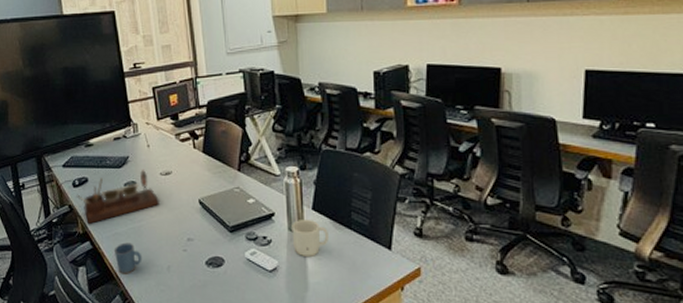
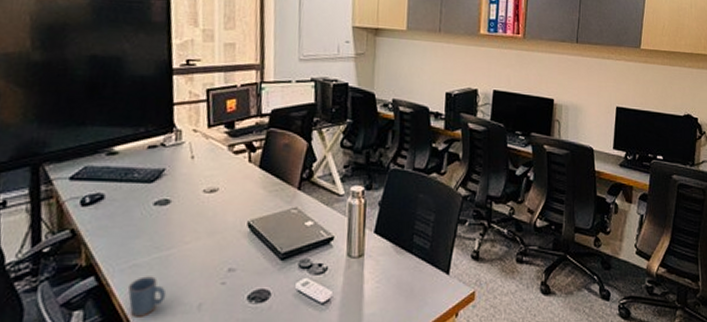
desk organizer: present [76,169,160,225] -> none [83,184,200,255]
mug: present [292,218,329,256] -> none [350,243,389,285]

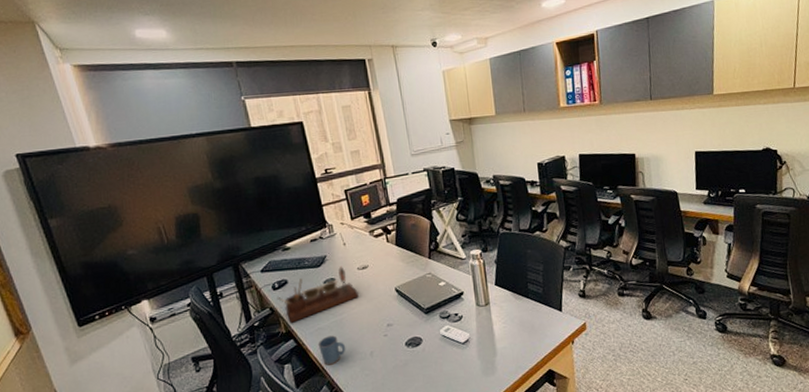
desk organizer: none [83,184,200,255] -> present [276,266,360,324]

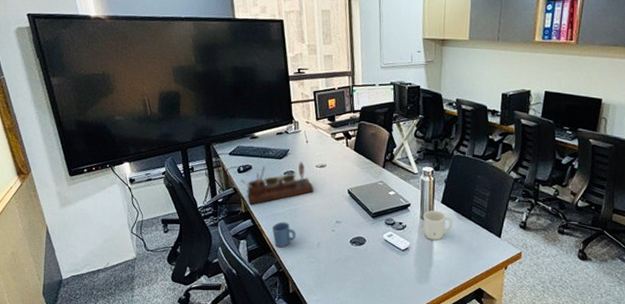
mug: none [479,293,511,327] -> present [423,210,453,240]

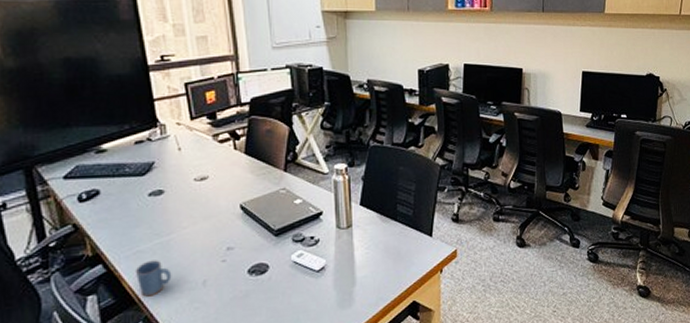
desk organizer: present [240,161,315,206] -> none [83,175,195,245]
mug: present [423,210,453,240] -> none [340,214,375,252]

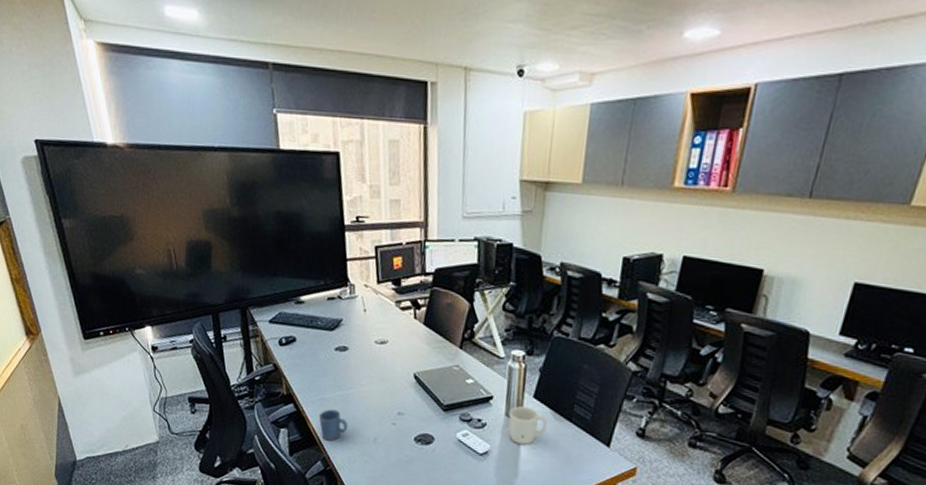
mug: none [340,214,375,252] -> present [508,405,547,445]

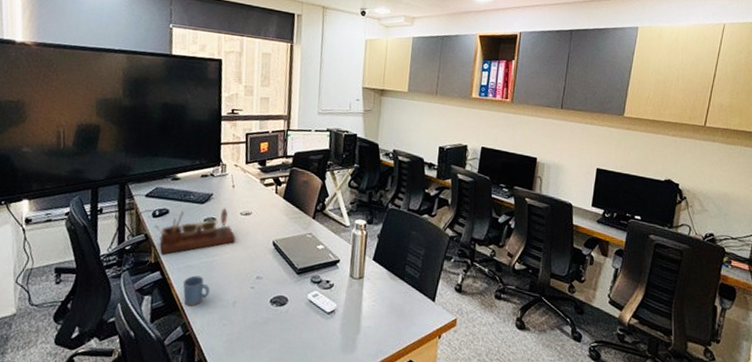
desk organizer: none [282,334,373,387] -> present [154,207,237,256]
mug: present [508,405,547,445] -> none [352,267,384,302]

